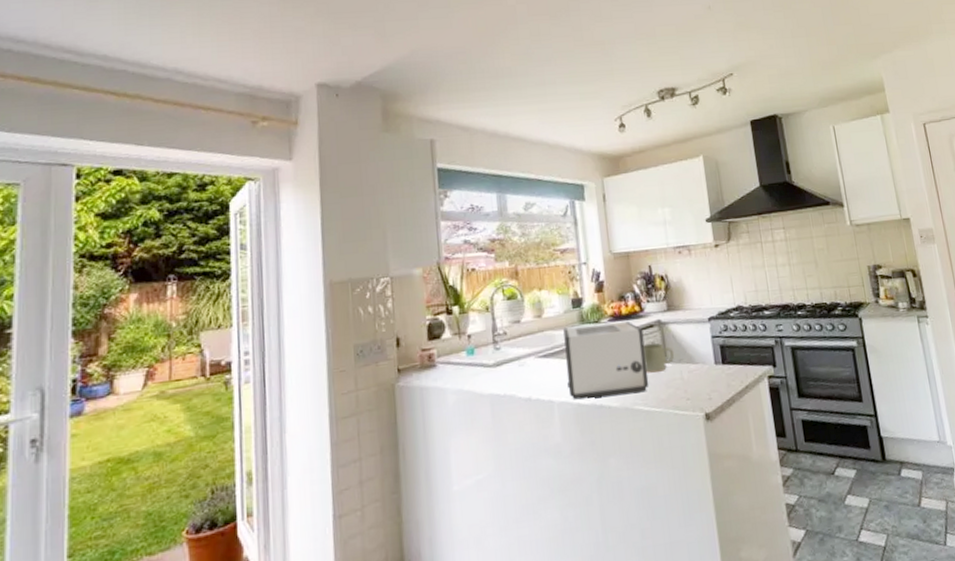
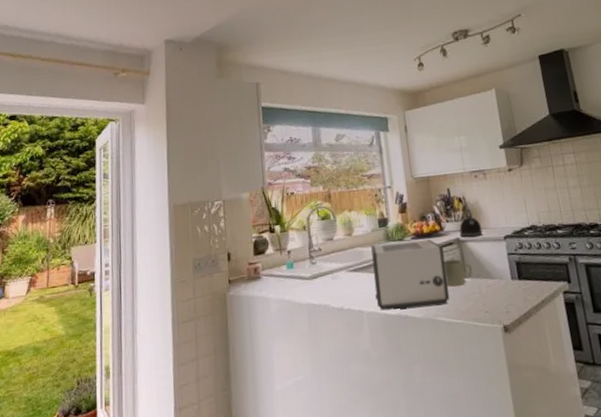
kettle: none [661,288,686,320] -> present [459,209,483,238]

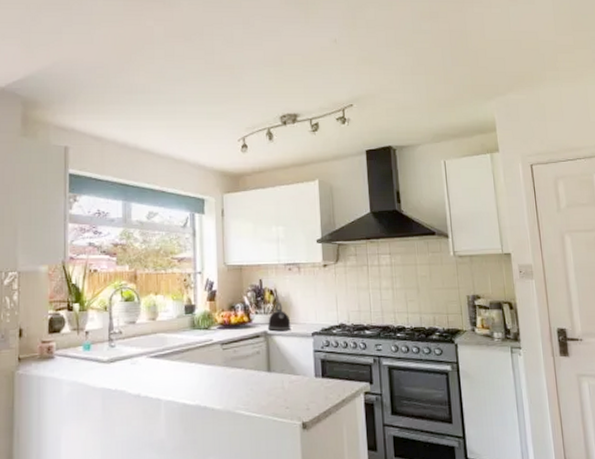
toaster: present [371,239,450,311] -> none [174,331,252,400]
mug: present [444,259,473,287] -> none [249,352,277,381]

